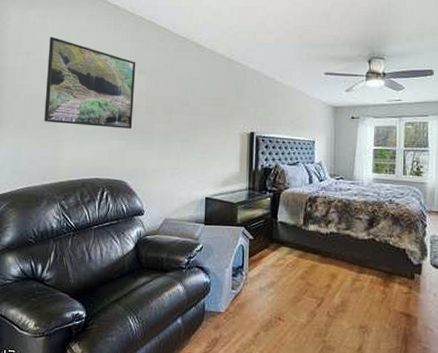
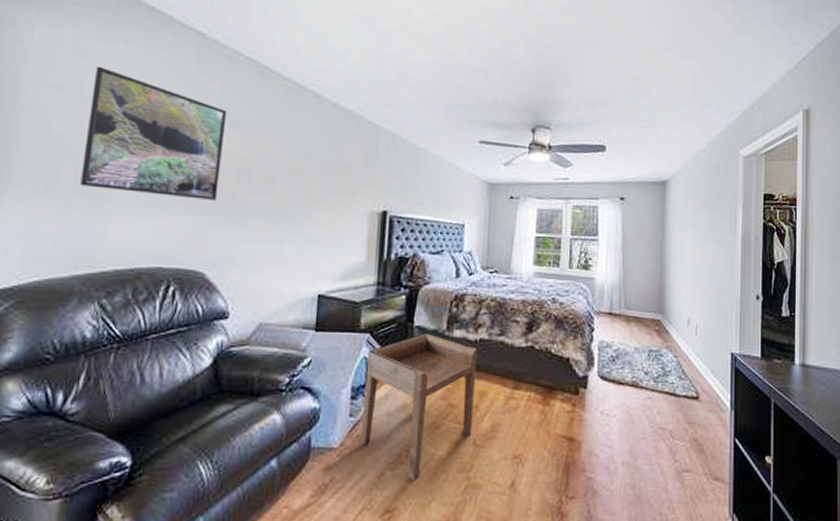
side table: none [240,227,329,340] -> present [359,333,478,480]

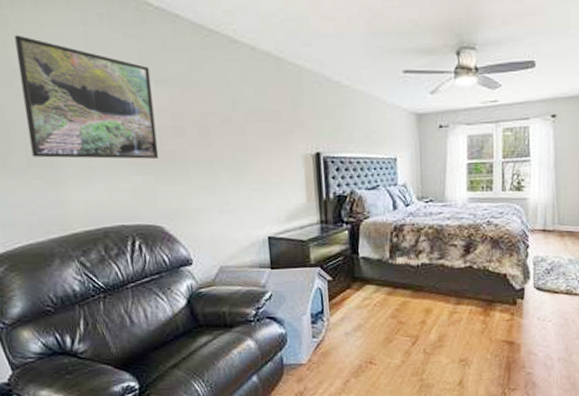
side table: present [359,333,478,480] -> none [320,262,422,384]

